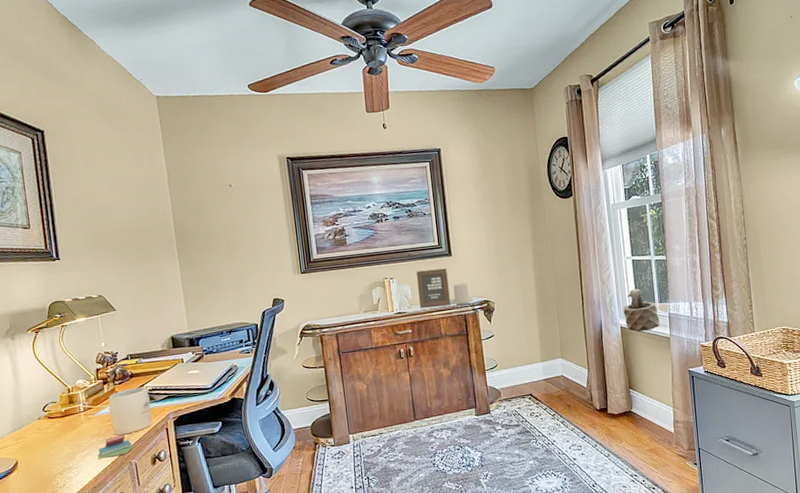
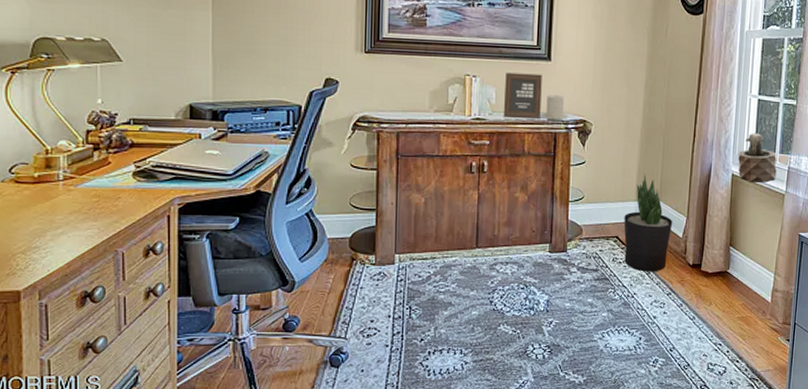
sticky notes: present [97,434,133,459] -> none [74,215,122,241]
mug: present [108,387,152,436] -> none [97,160,151,216]
planter: none [534,338,577,421] -> present [624,174,673,272]

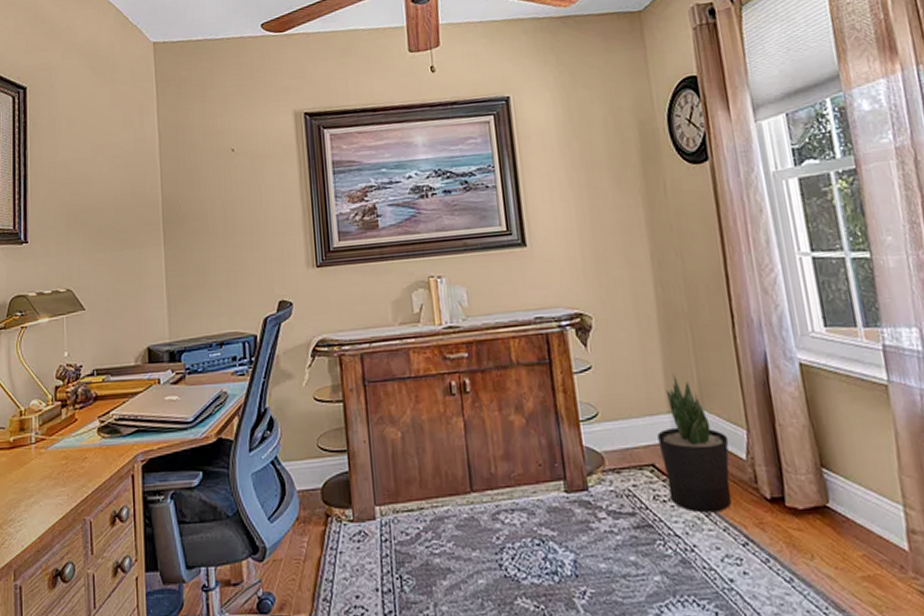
picture frame: present [504,72,542,120] -> none [475,264,525,323]
candle: present [540,95,568,120] -> none [524,286,560,319]
succulent plant: present [738,133,777,184] -> none [801,302,868,374]

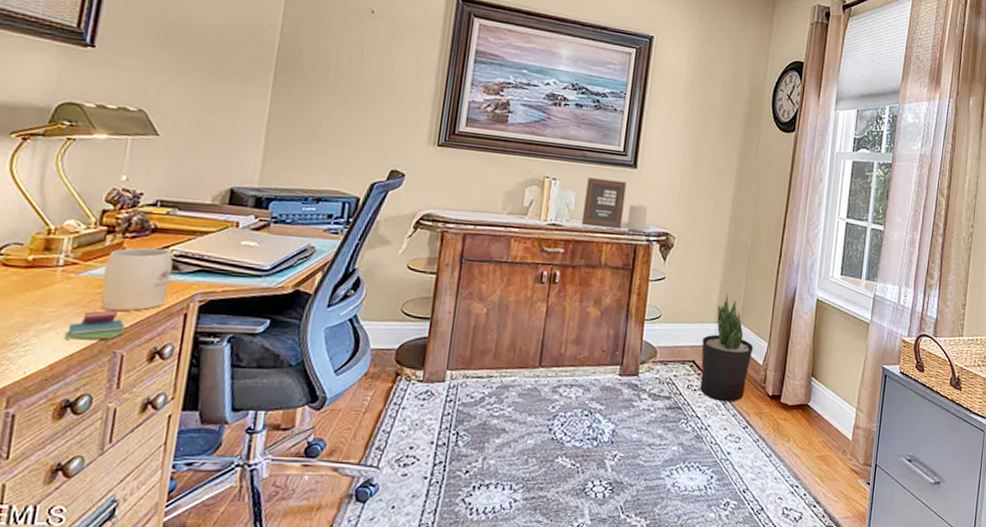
sticky notes: none [45,478,89,511] -> present [64,309,126,340]
mug: none [65,414,116,480] -> present [100,247,173,312]
picture frame: none [475,264,525,323] -> present [582,177,627,230]
candle: none [524,286,560,319] -> present [621,204,651,232]

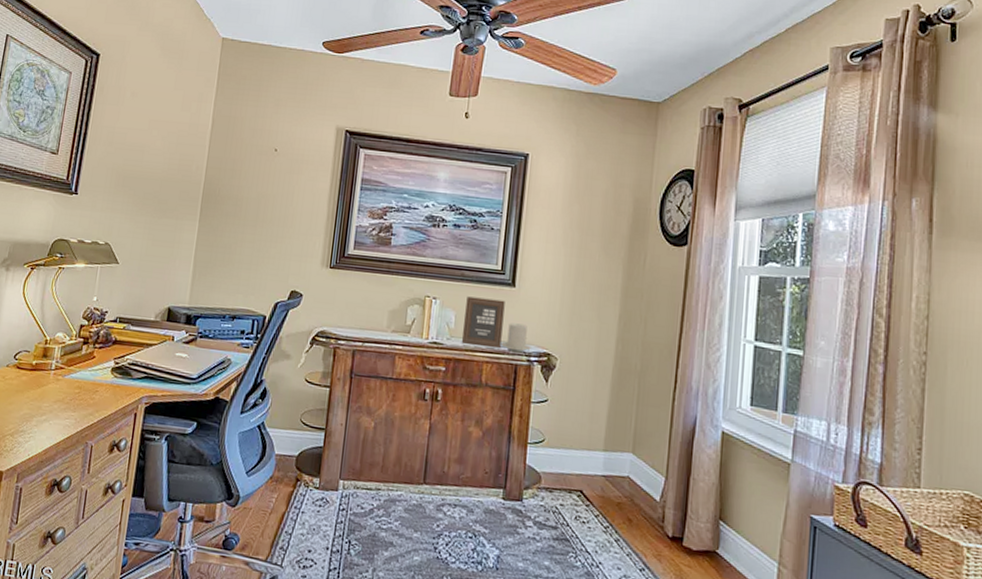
sticky notes: present [64,309,126,340] -> none [54,407,95,432]
mug: present [100,247,173,312] -> none [78,356,127,409]
planter: present [699,294,754,402] -> none [589,421,649,540]

